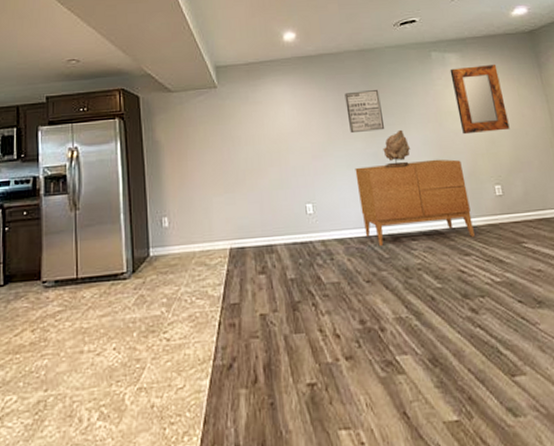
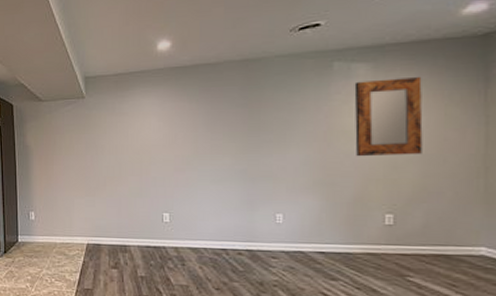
wall art: present [344,90,385,132] -> none [218,104,260,148]
sideboard: present [355,159,475,246] -> none [219,181,348,263]
sculpture bust: present [383,129,410,168] -> none [253,147,286,186]

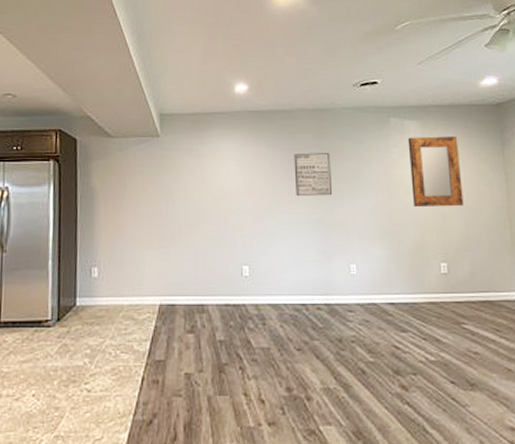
wall art: none [218,104,260,148] -> present [294,153,333,196]

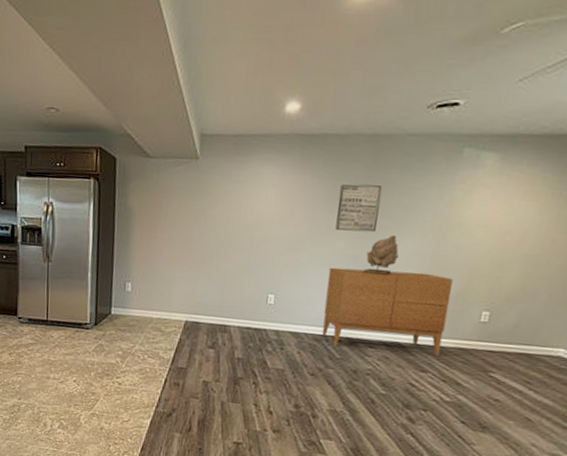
sideboard: none [297,230,414,314] -> present [322,267,453,356]
sculpture bust: none [328,196,357,236] -> present [363,234,399,276]
home mirror: present [407,135,464,208] -> none [467,172,545,255]

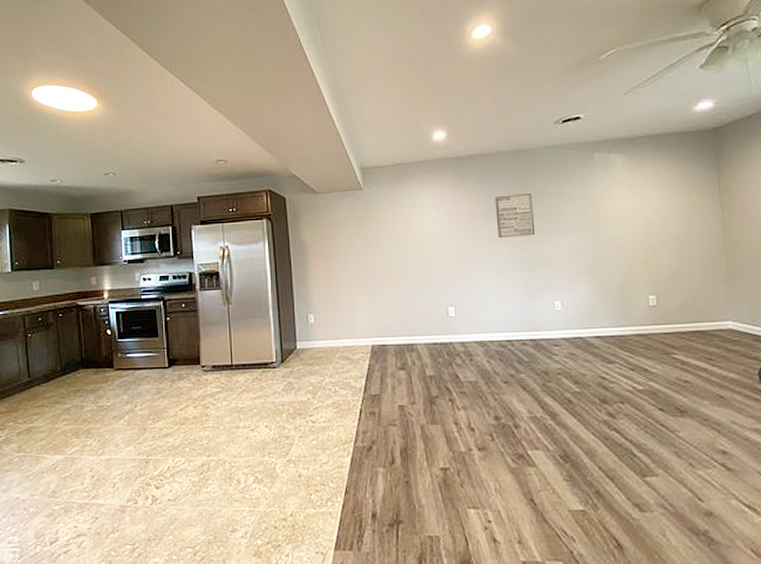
sideboard: present [322,267,453,356] -> none [500,267,621,350]
sculpture bust: present [363,234,399,276] -> none [531,235,561,275]

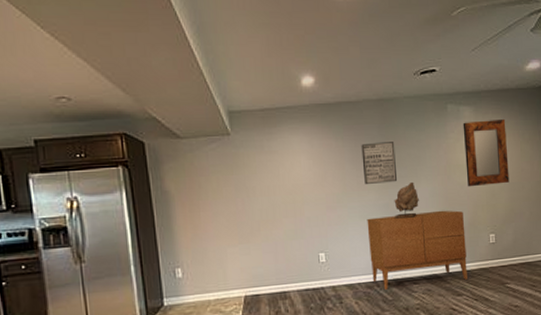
sideboard: none [500,267,621,350] -> present [367,210,468,289]
sculpture bust: none [531,235,561,275] -> present [394,181,419,219]
home mirror: none [613,166,674,242] -> present [463,118,509,187]

